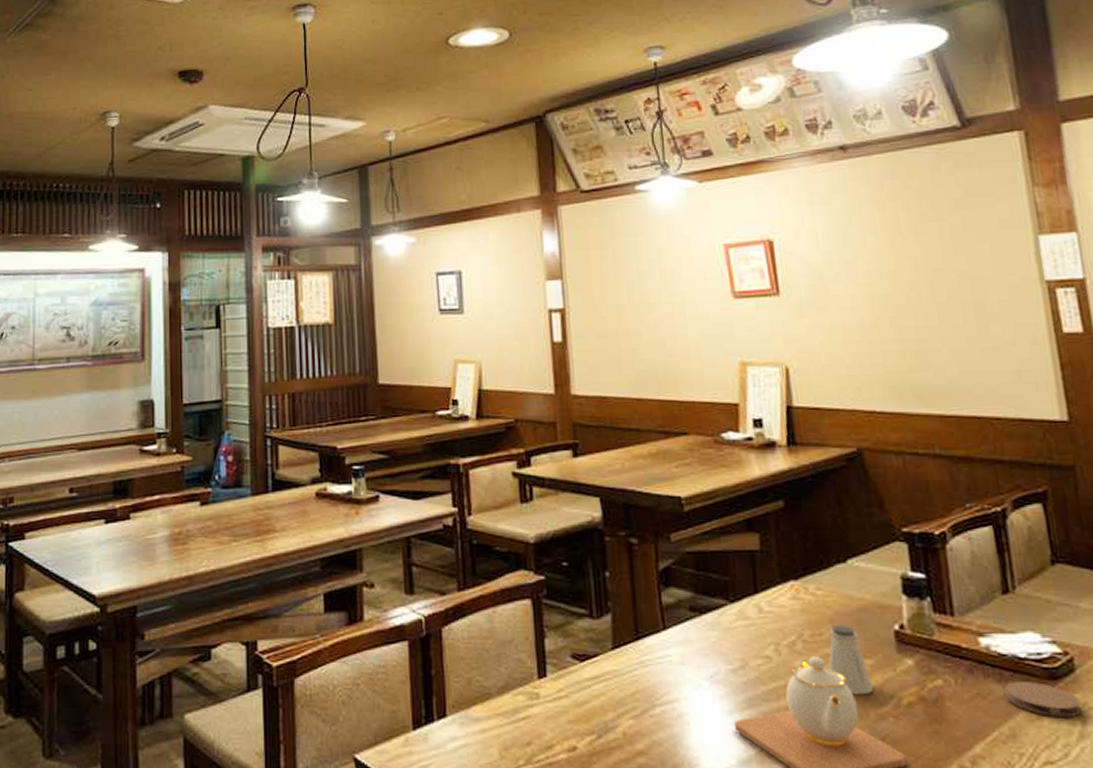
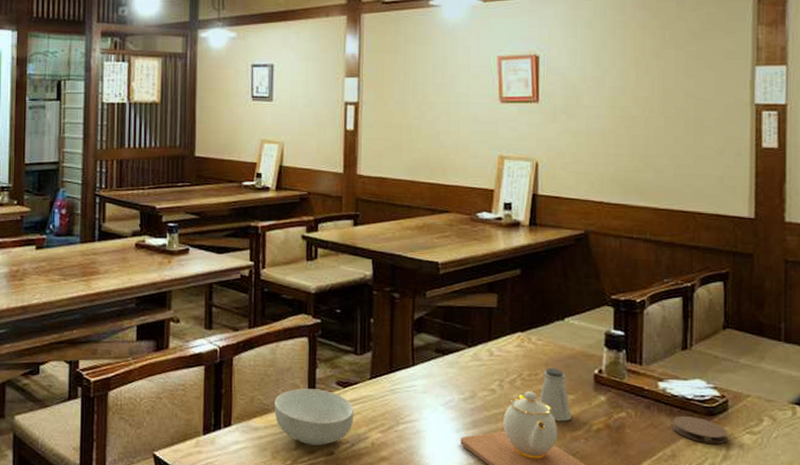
cereal bowl: none [497,665,598,739] -> present [274,388,354,446]

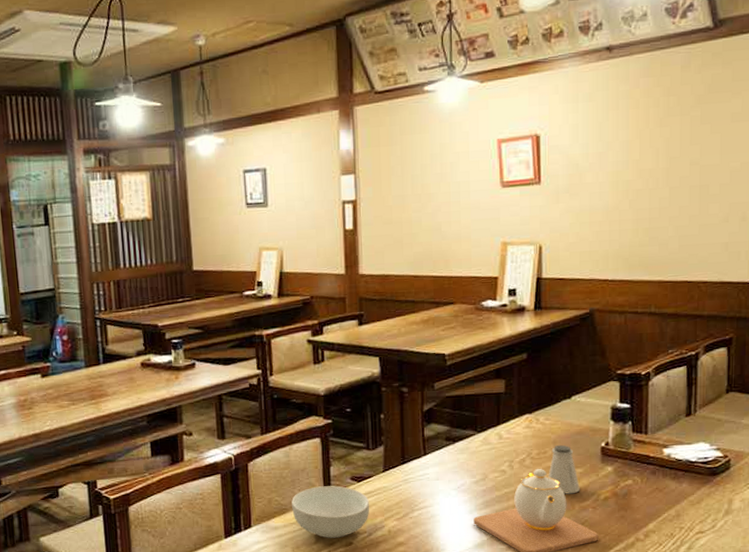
coaster: present [673,416,728,445] -> none [677,478,730,502]

